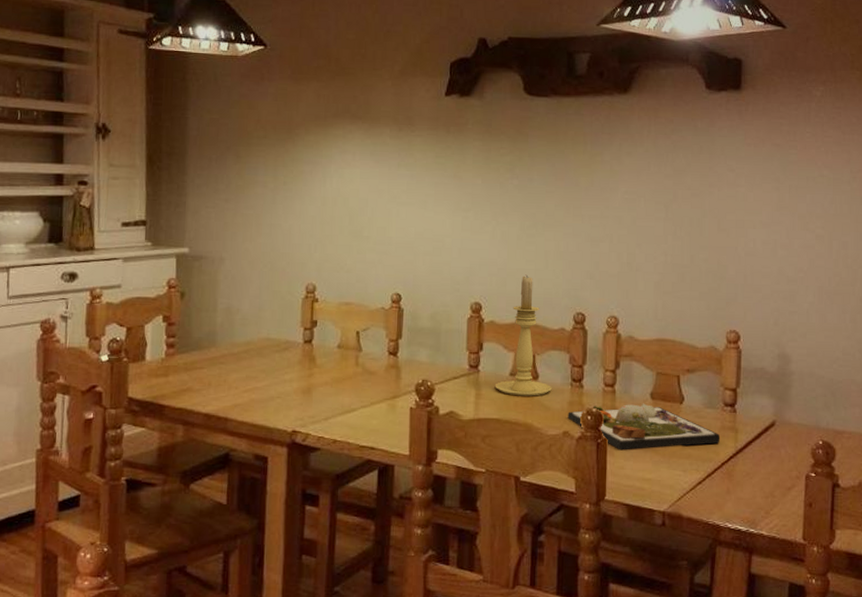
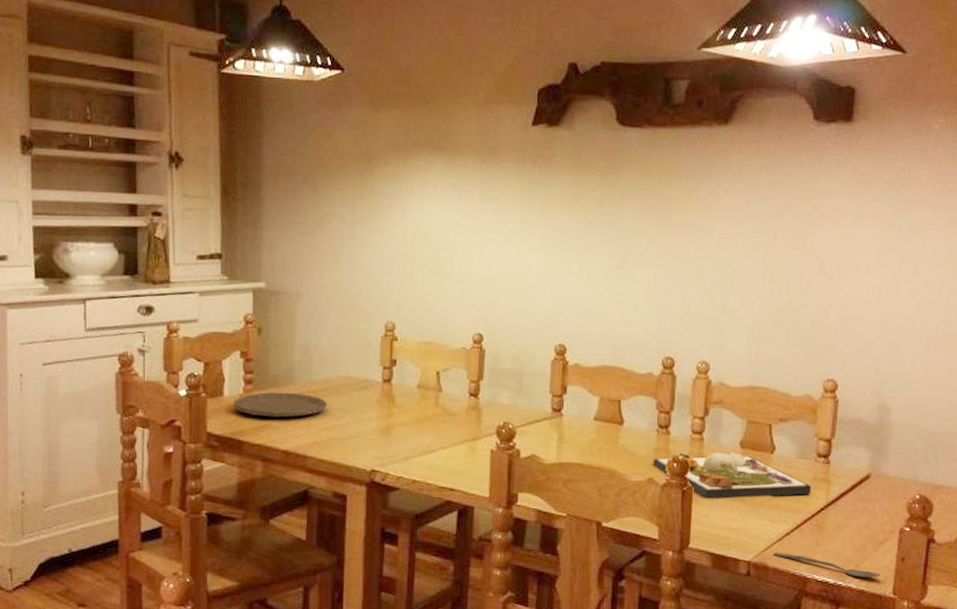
plate: none [155,355,249,381] -> present [233,392,327,418]
candle holder: present [494,274,552,396] -> none [578,316,637,442]
spoon: none [687,502,791,524] -> present [773,552,881,578]

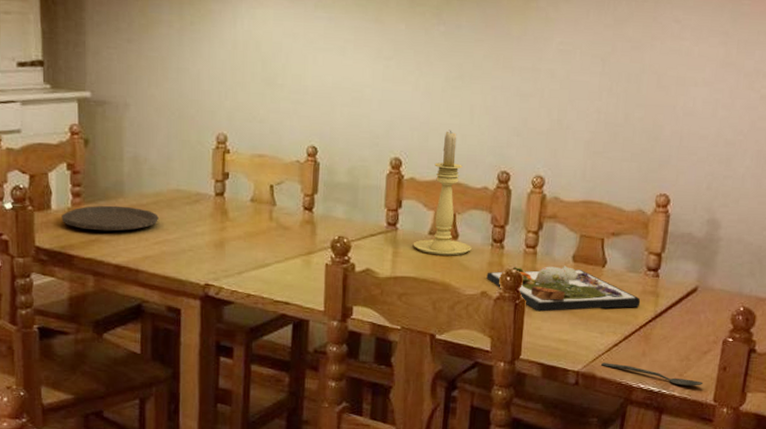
candle holder: none [578,316,637,442] -> present [413,129,472,256]

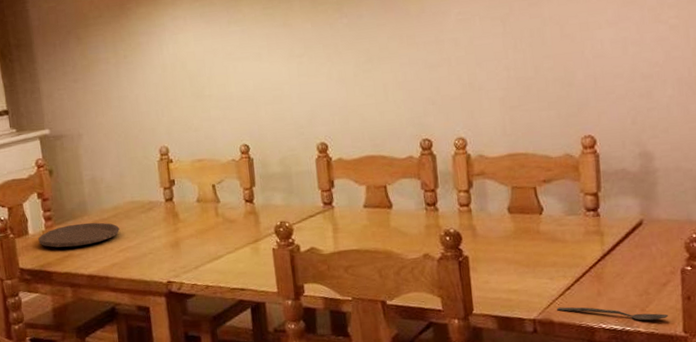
candle holder: present [413,129,472,256] -> none [350,109,407,227]
dinner plate: present [486,265,641,312] -> none [426,218,586,266]

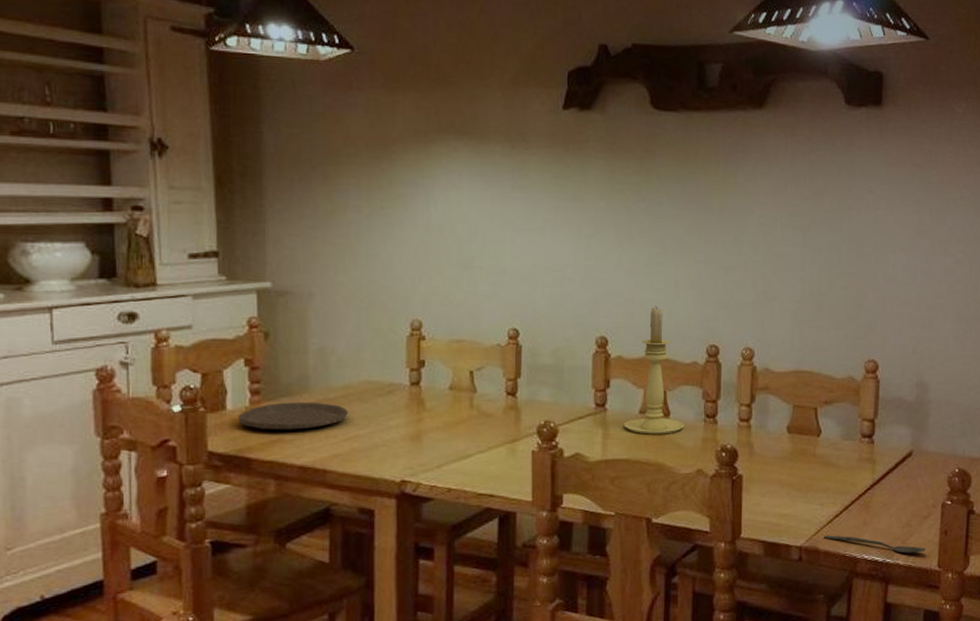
candle holder: none [350,109,407,227] -> present [623,305,684,435]

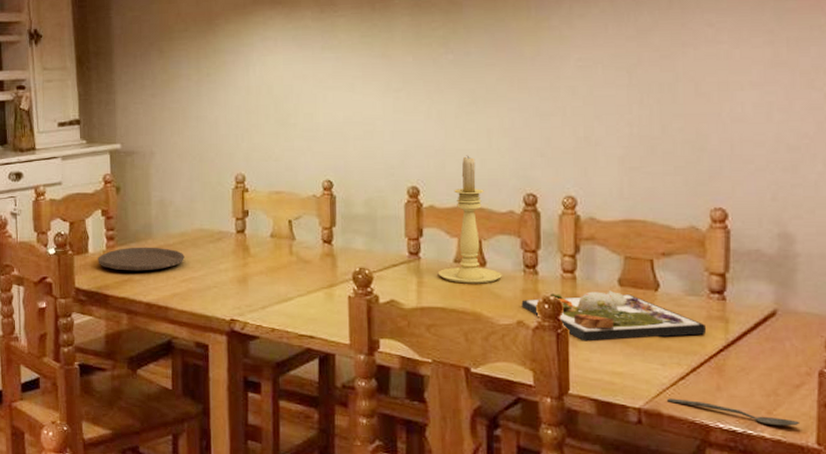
dinner plate: none [701,437,858,487] -> present [521,290,707,342]

